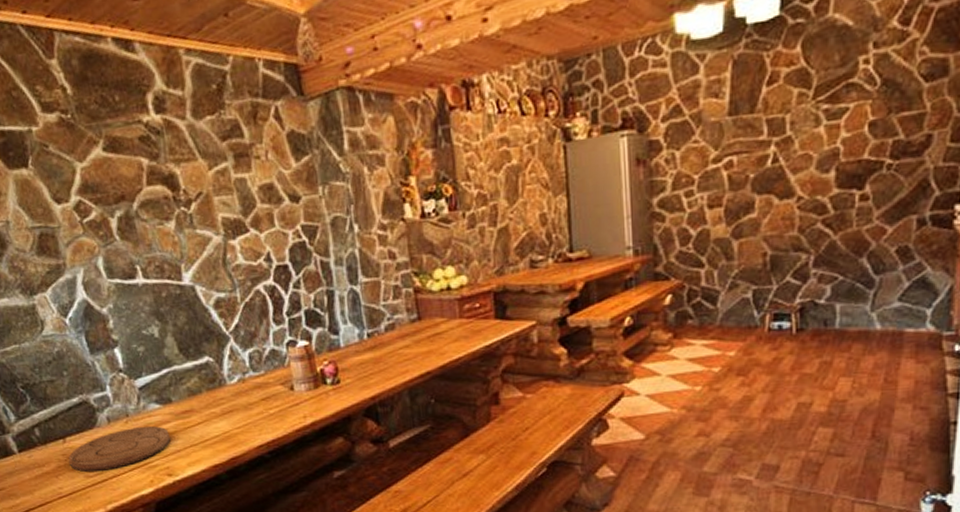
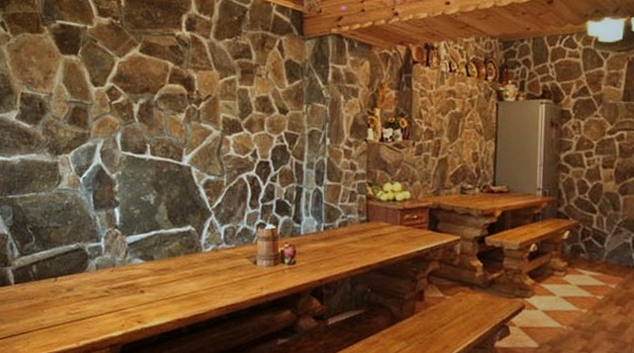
cutting board: present [68,425,171,473] -> none [55,276,146,311]

